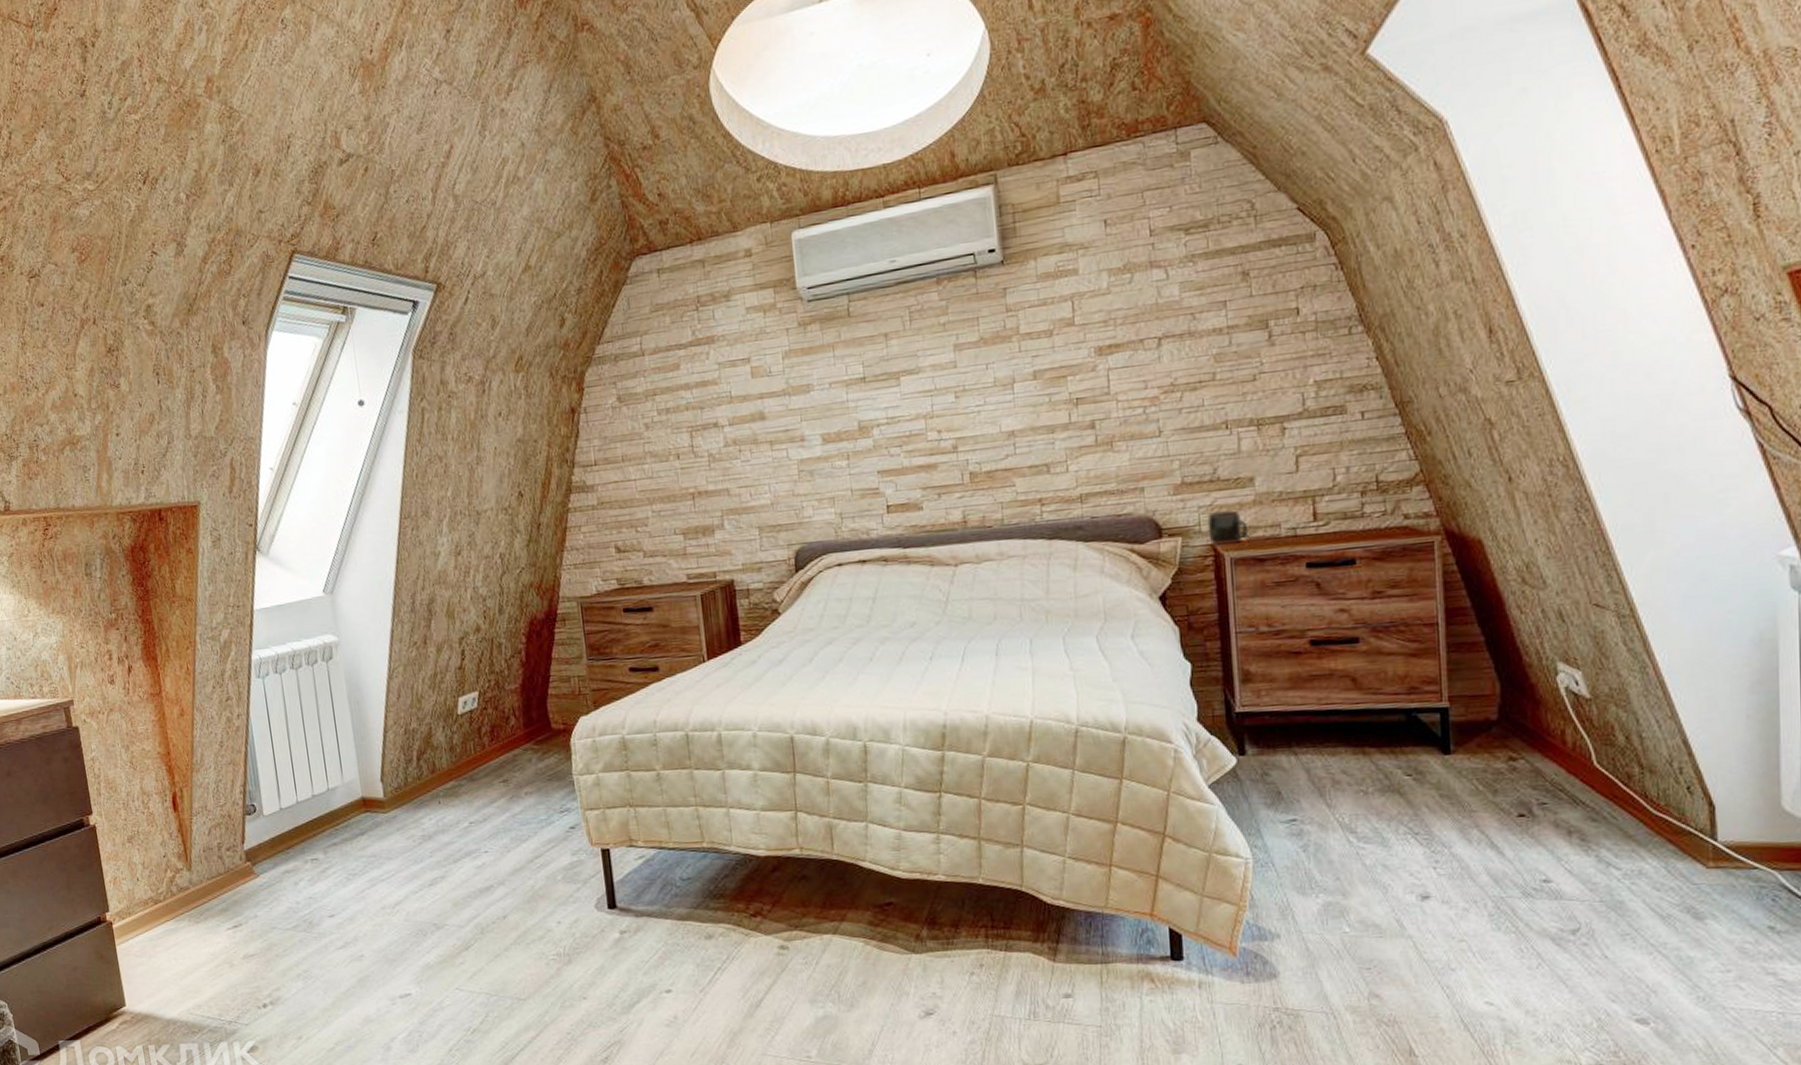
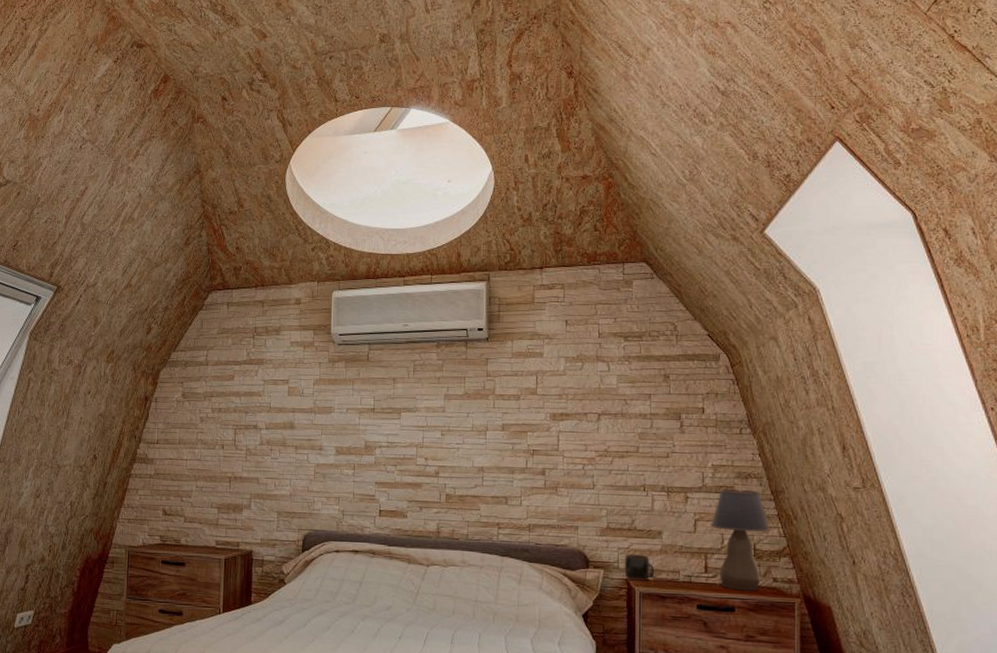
table lamp: none [1317,405,1398,538] -> present [710,488,771,592]

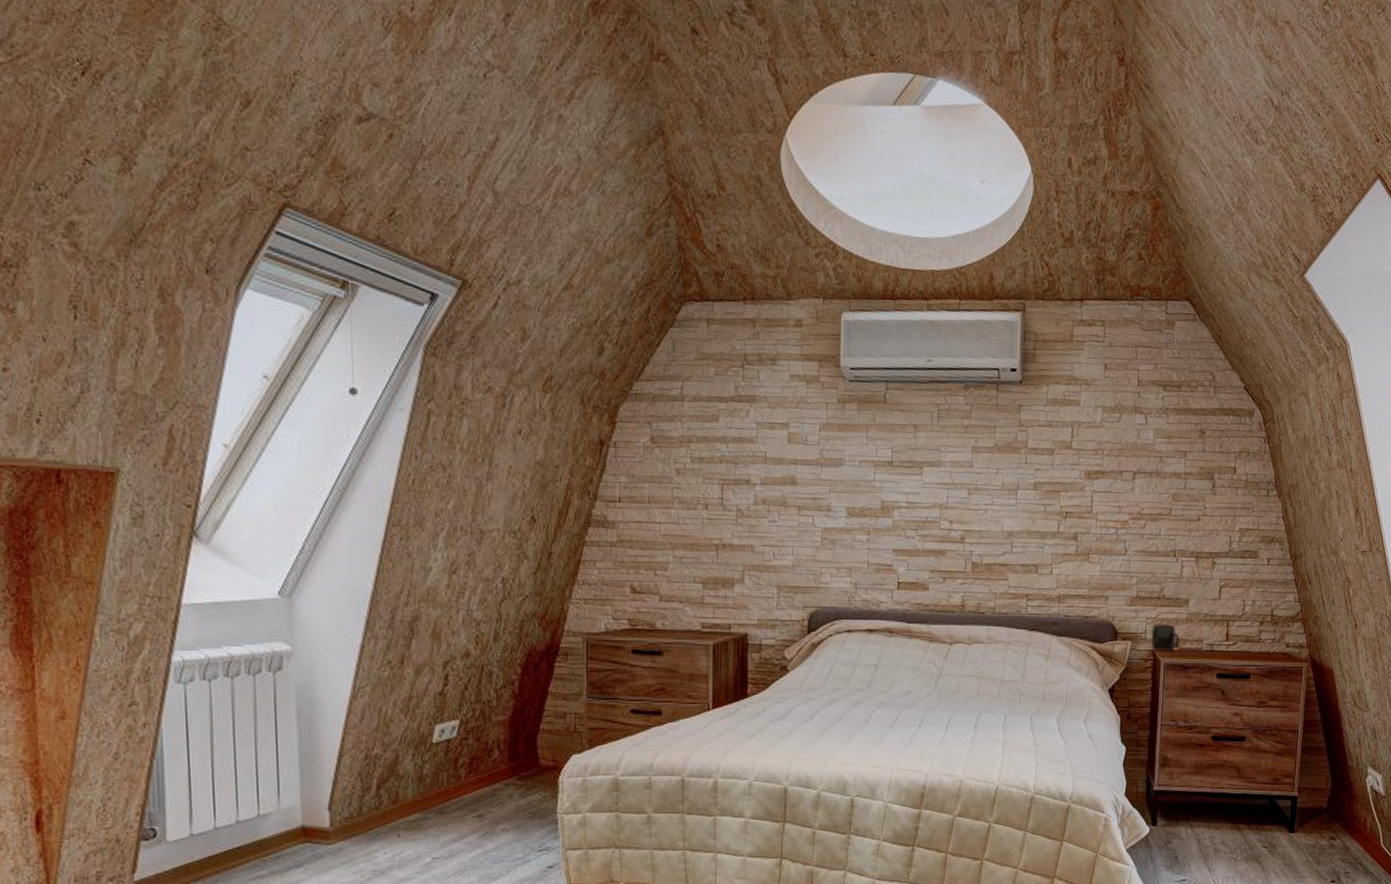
table lamp: present [710,488,771,592] -> none [1234,552,1288,658]

